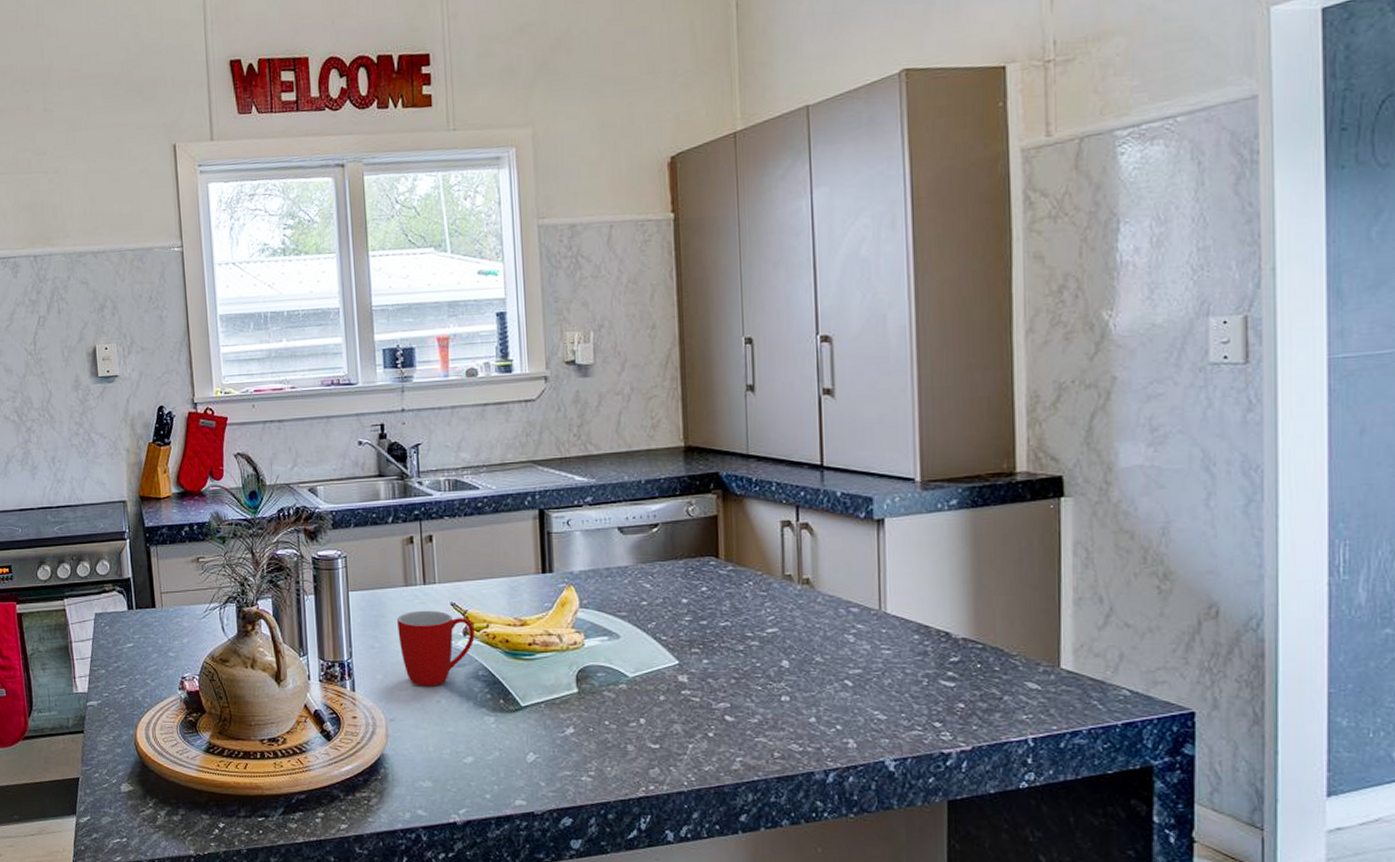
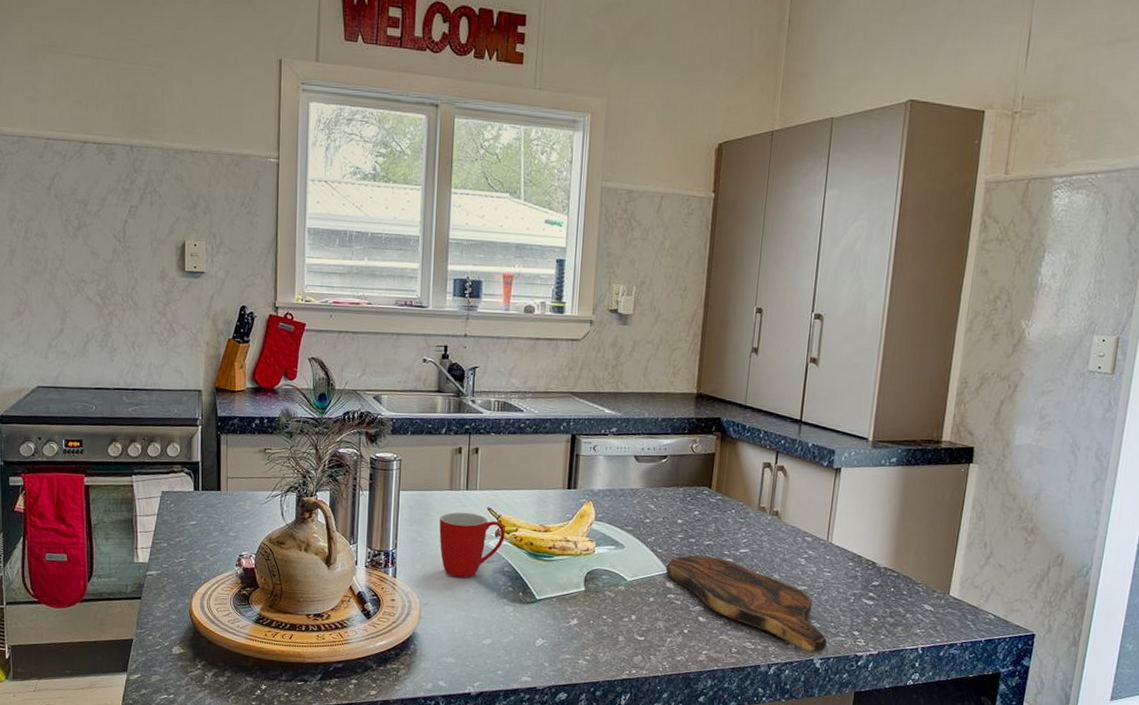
cutting board: none [675,641,899,753] -> present [665,555,827,653]

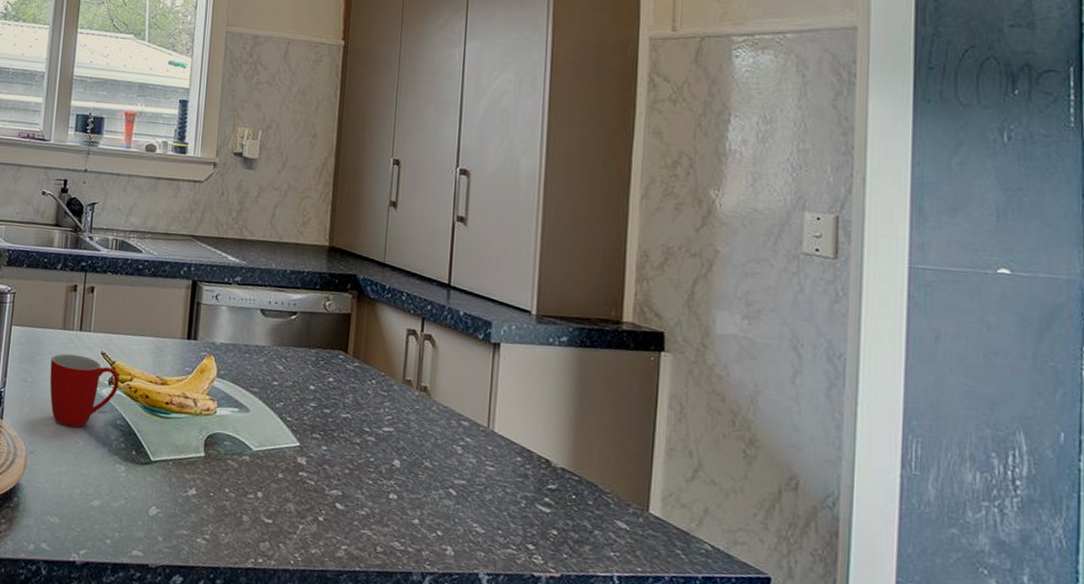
cutting board: present [665,555,827,653] -> none [296,428,494,566]

